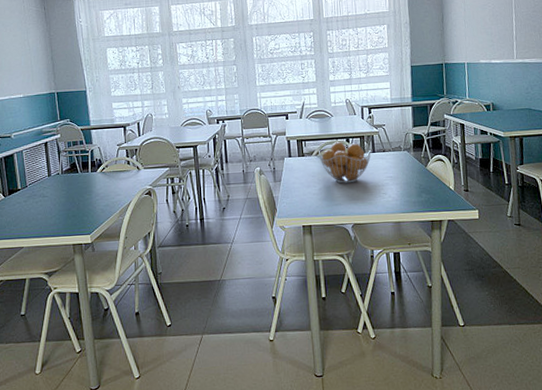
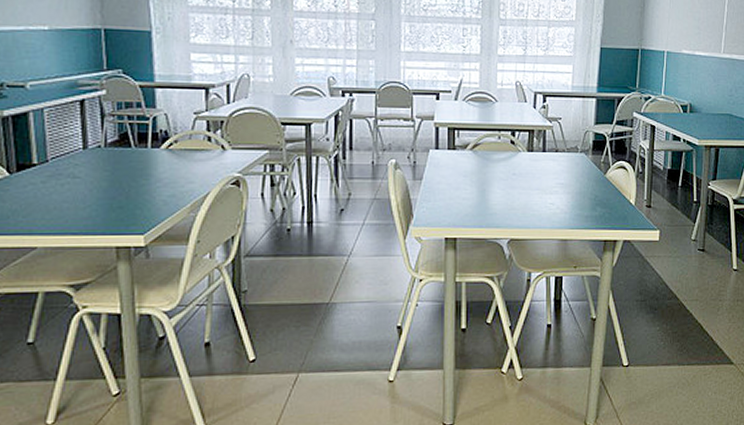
fruit basket: present [319,142,371,184] -> none [475,135,541,188]

